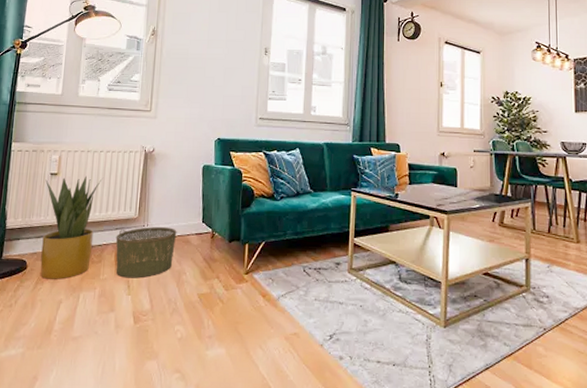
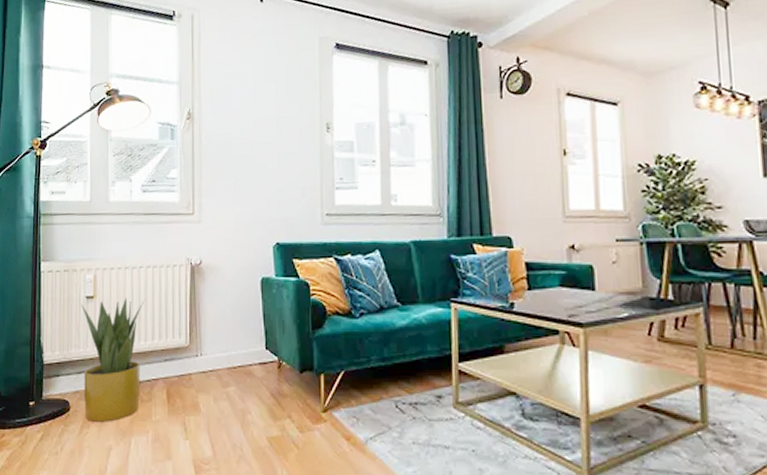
basket: present [115,227,177,279] -> none [166,357,236,420]

